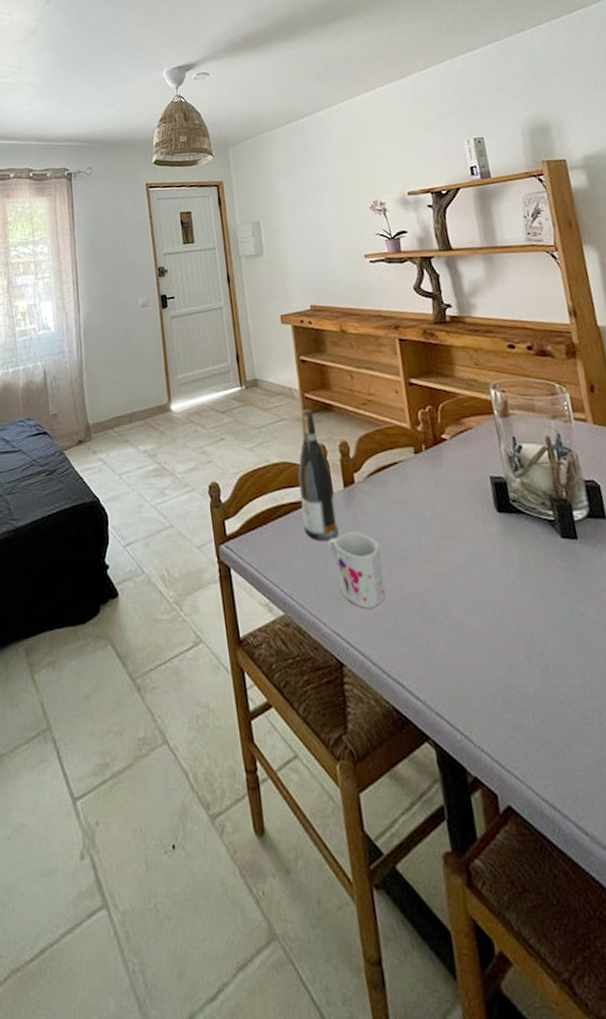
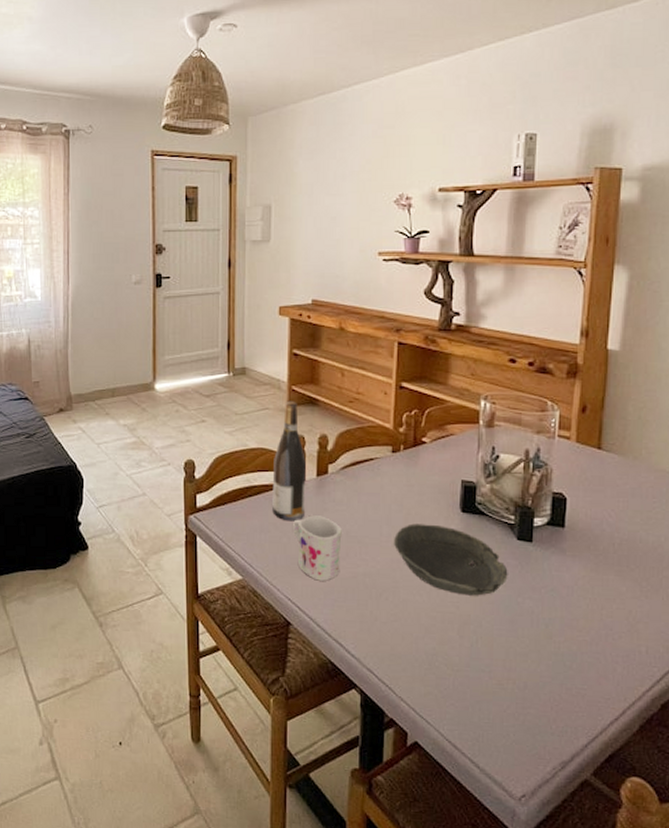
bowl: none [435,529,563,610] -> present [394,523,508,596]

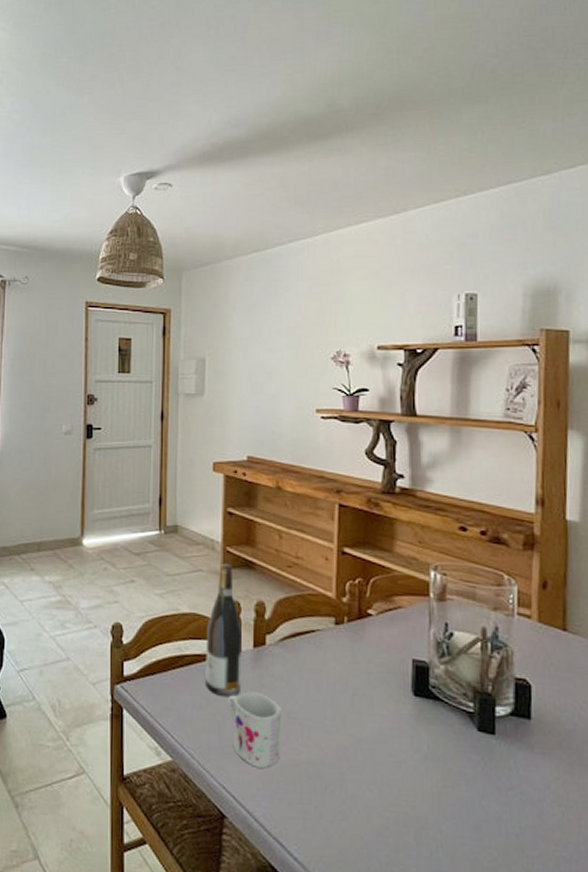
bowl: present [394,523,508,596] -> none [340,706,469,796]

